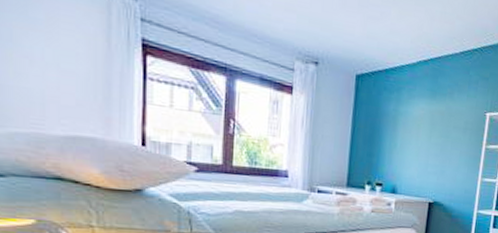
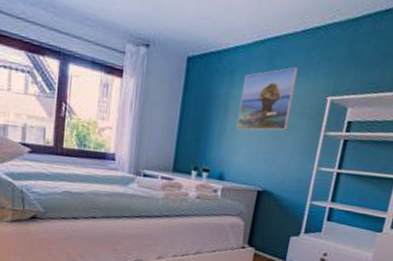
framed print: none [406,85,459,145] -> present [237,67,298,131]

